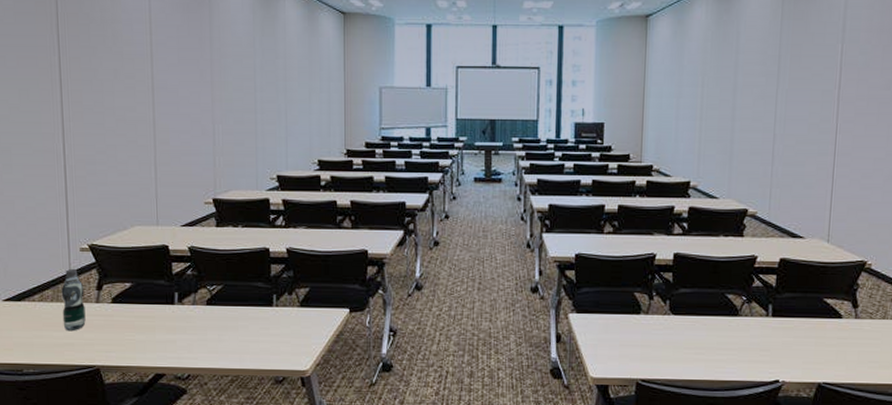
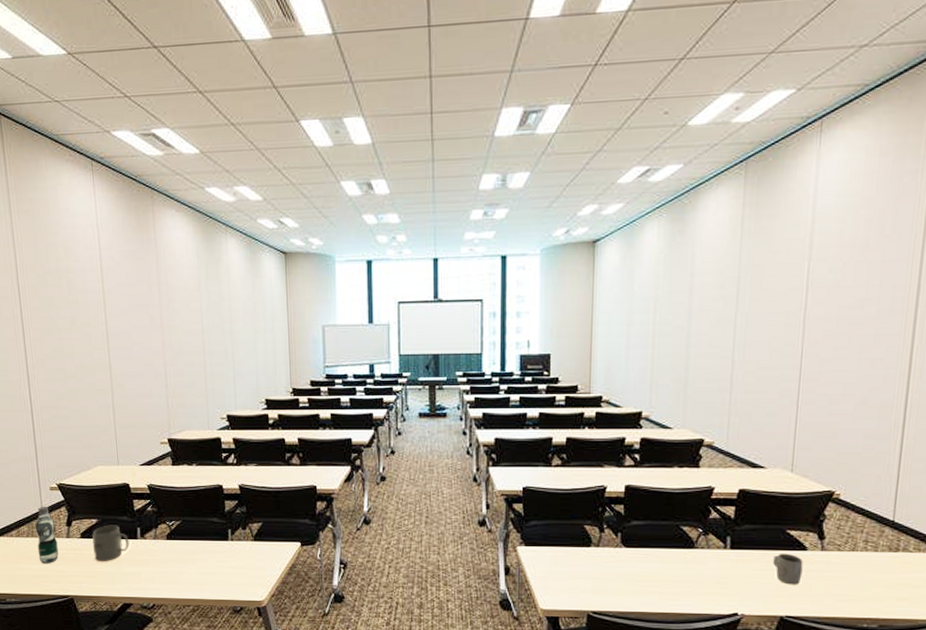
mug: none [124,289,165,329] -> present [92,525,129,562]
mug: none [811,321,839,352] -> present [773,553,804,585]

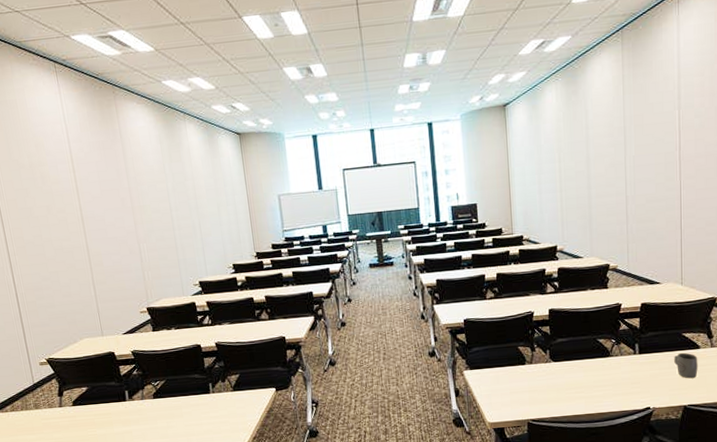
bottle: present [35,506,59,564] -> none [28,380,53,434]
mug: present [92,525,129,562] -> none [83,390,119,426]

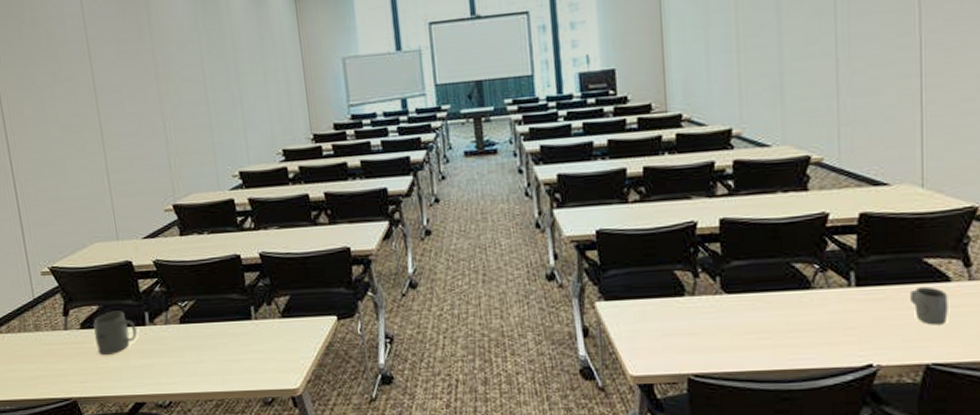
mug: none [83,390,119,426] -> present [93,311,137,356]

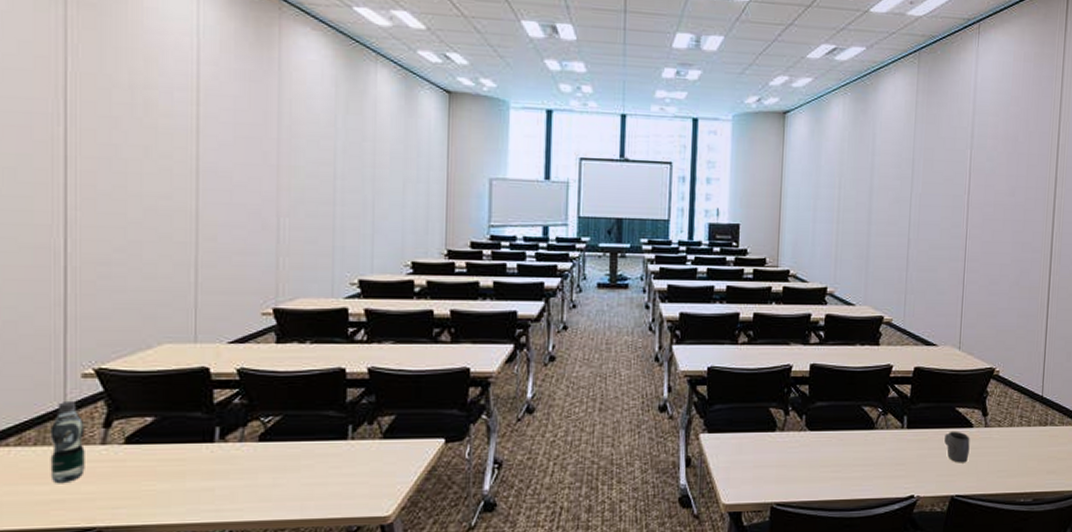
bottle: none [27,294,57,363] -> present [50,400,85,484]
mug: present [93,311,137,356] -> none [142,424,201,477]

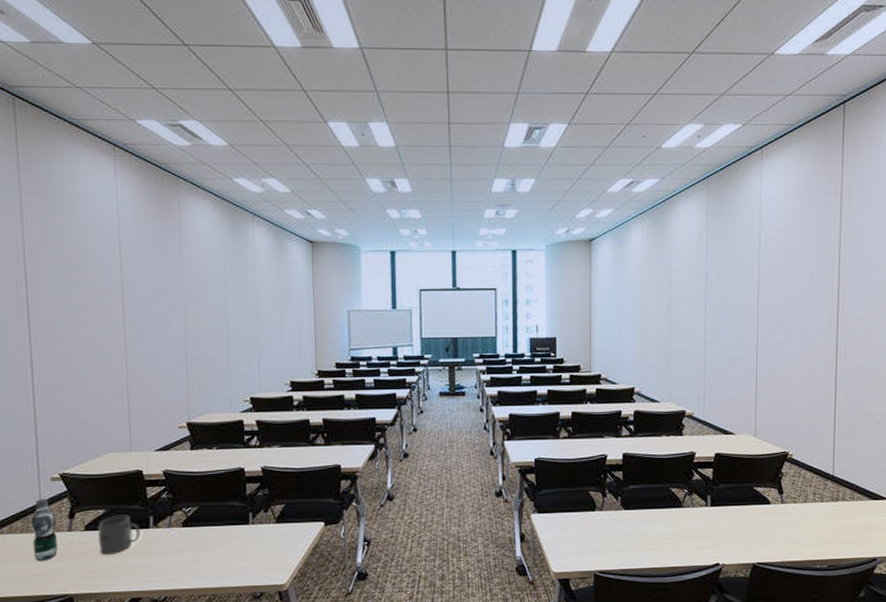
mug: none [142,424,201,477] -> present [97,514,140,556]
mug: present [944,431,970,463] -> none [745,507,768,535]

